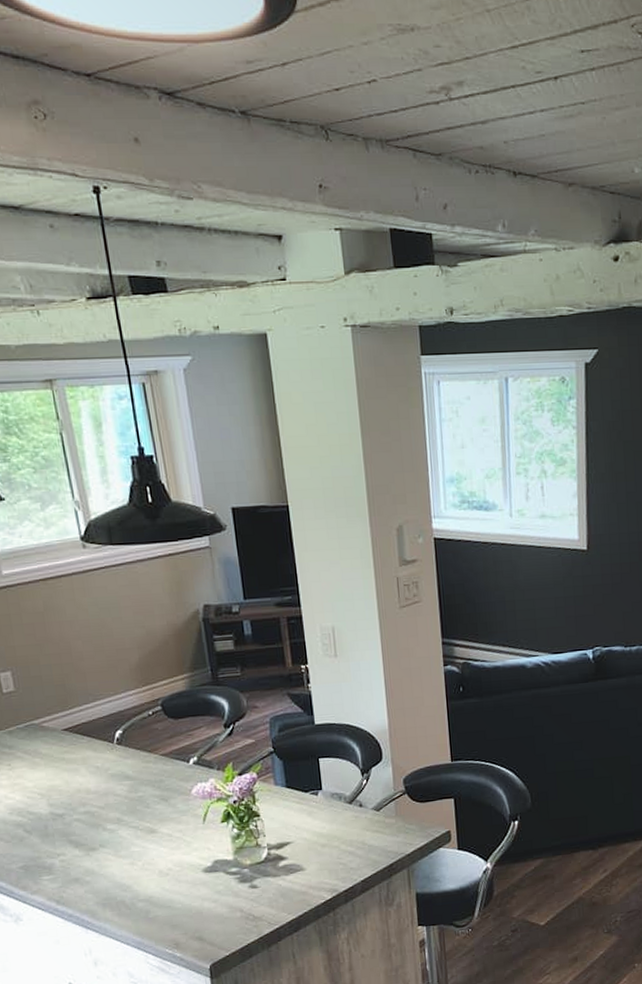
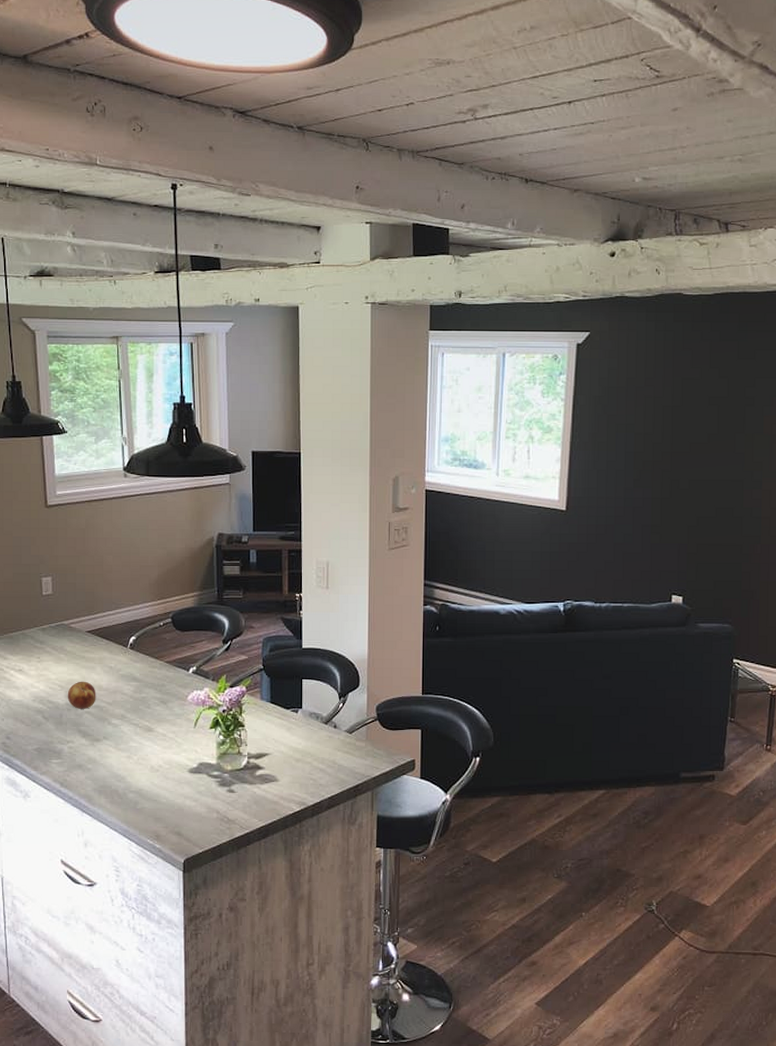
fruit: none [49,785,85,818] -> present [67,681,96,709]

